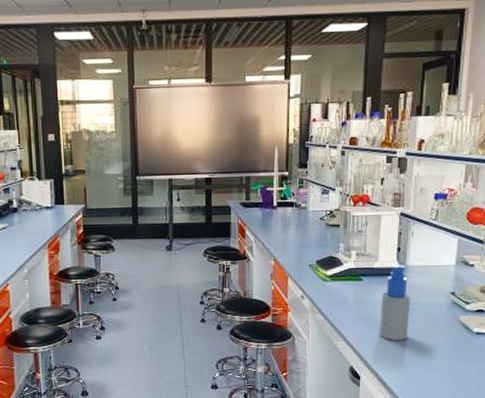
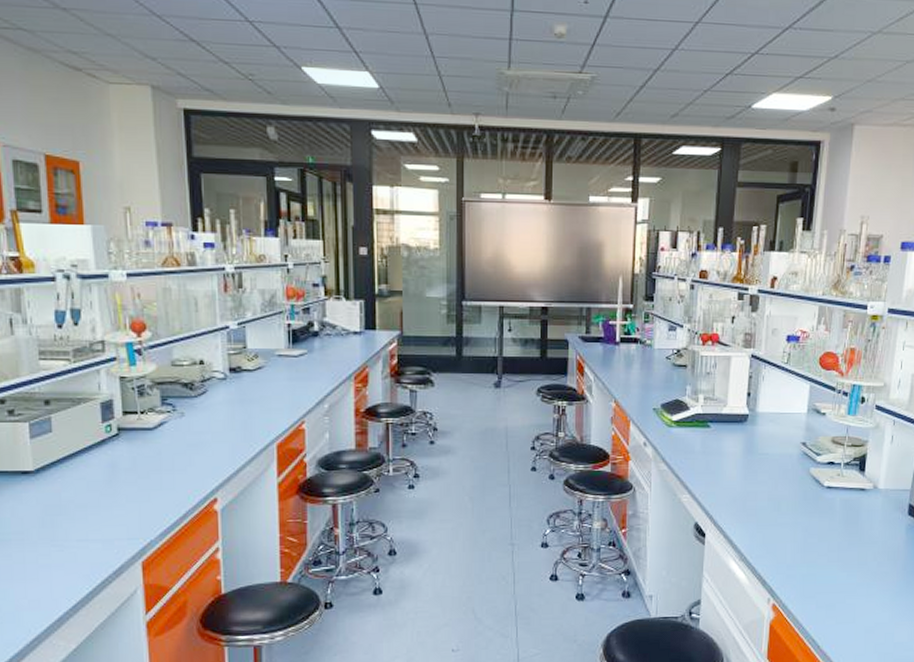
spray bottle: present [379,264,410,340] -> none [726,410,760,494]

